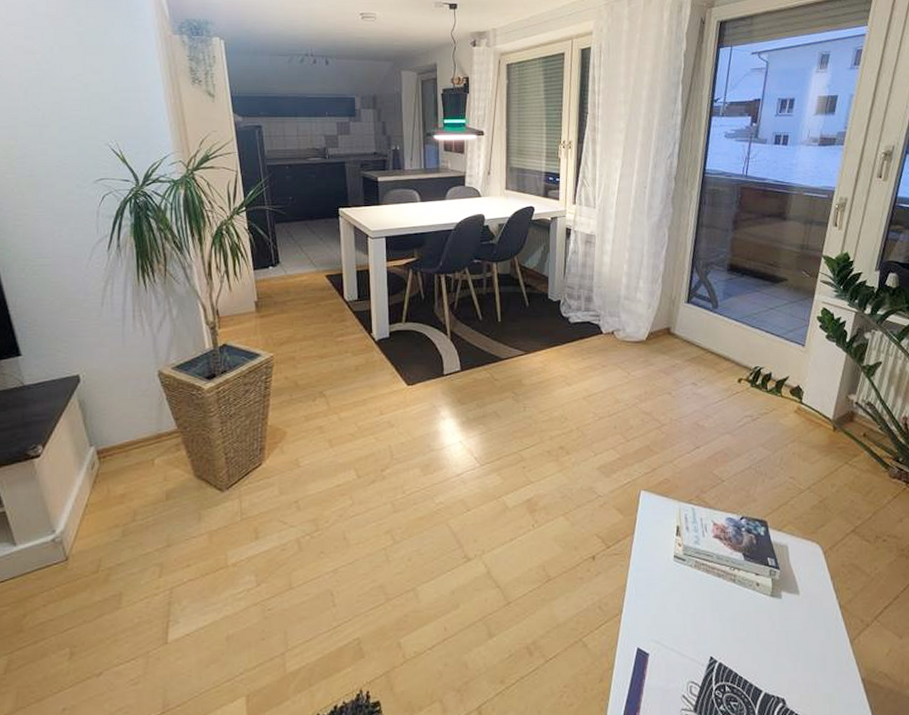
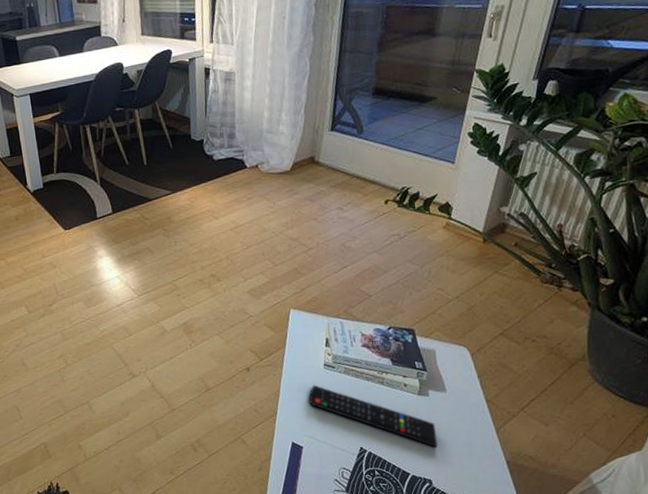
remote control: none [657,580,791,660] -> present [309,385,437,448]

